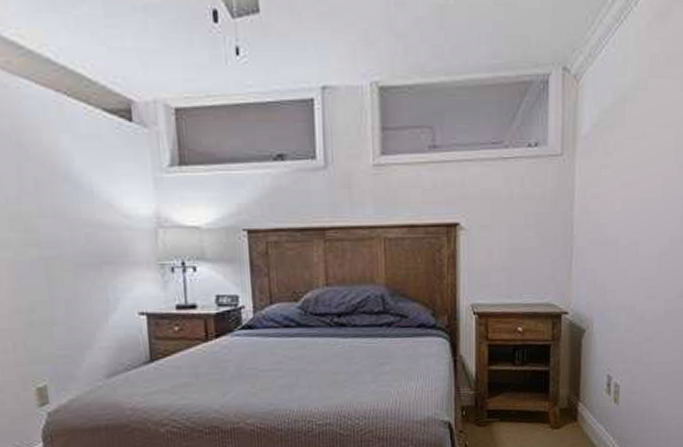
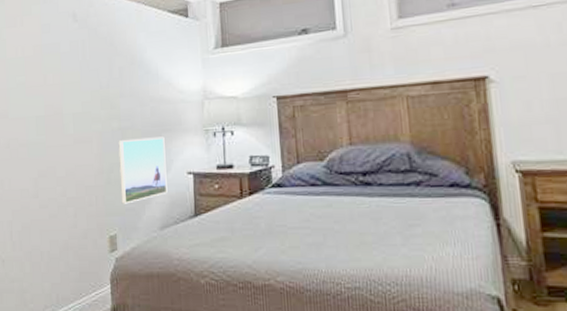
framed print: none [40,270,114,350] -> present [118,136,168,204]

